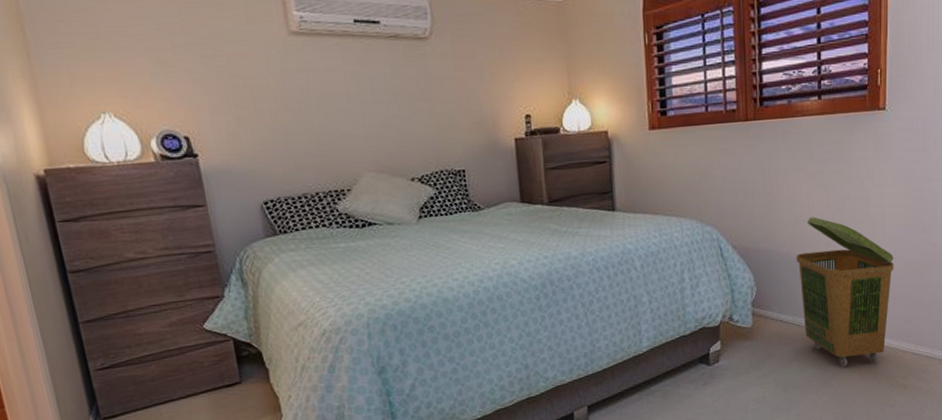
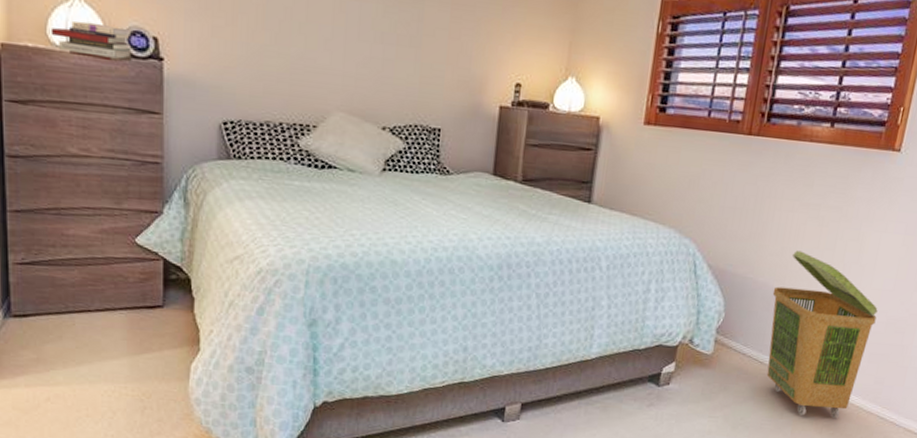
books: none [88,133,169,168] -> present [50,20,132,62]

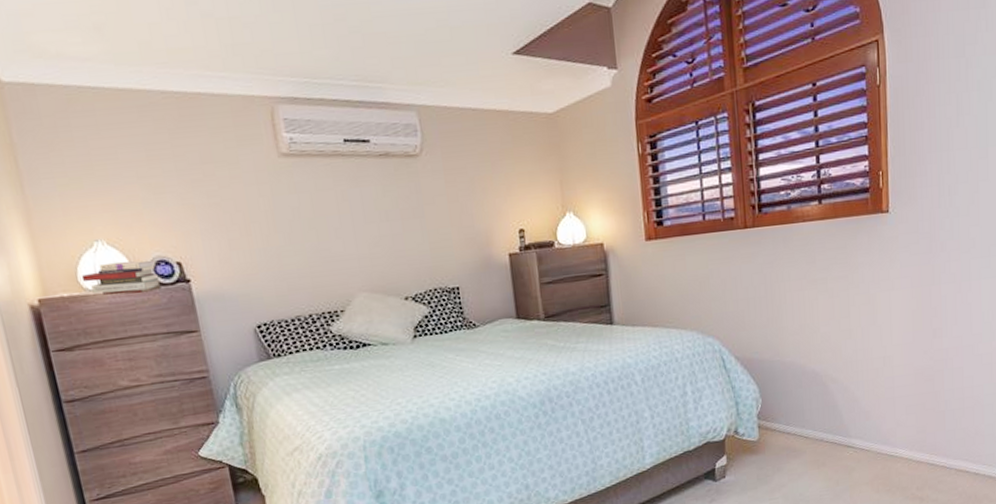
laundry basket: present [766,250,878,419] -> none [801,324,904,479]

